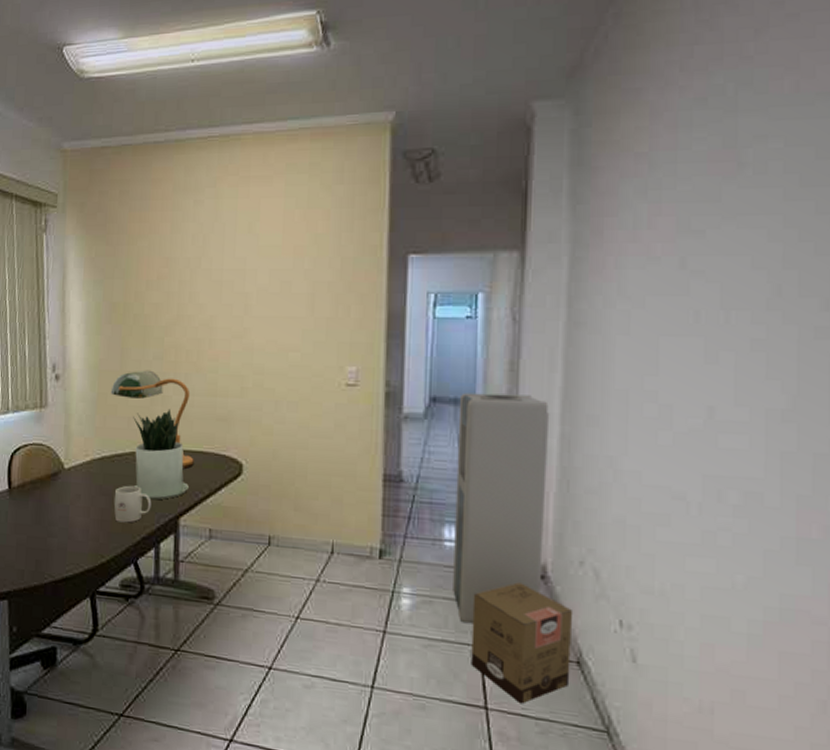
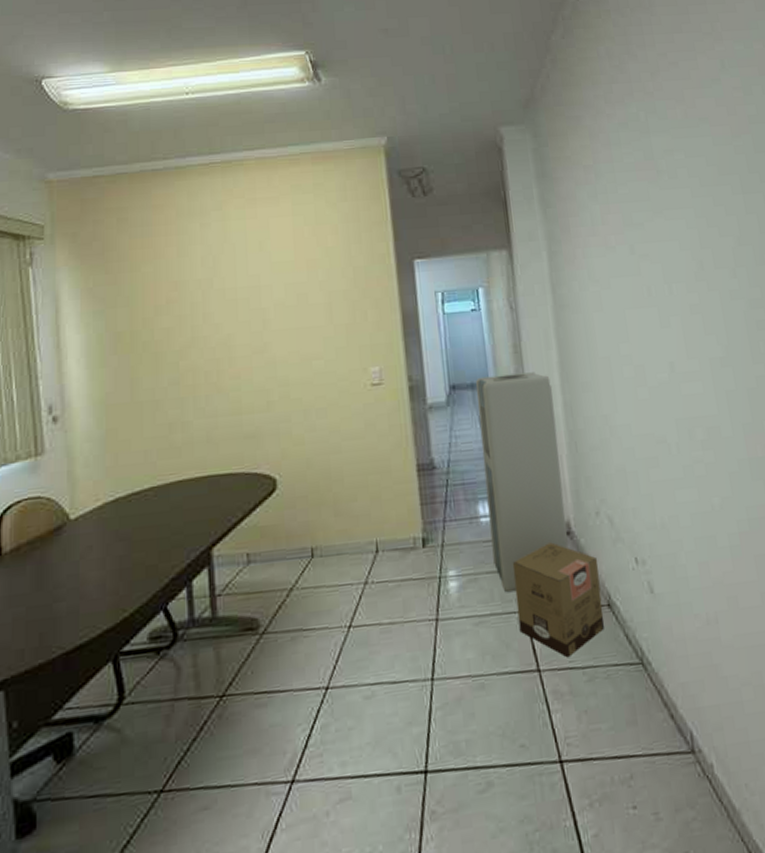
desk lamp: present [110,370,194,469] -> none [121,397,224,495]
mug: present [113,485,152,523] -> none [134,522,179,568]
planter: present [133,409,189,500] -> none [150,434,220,536]

